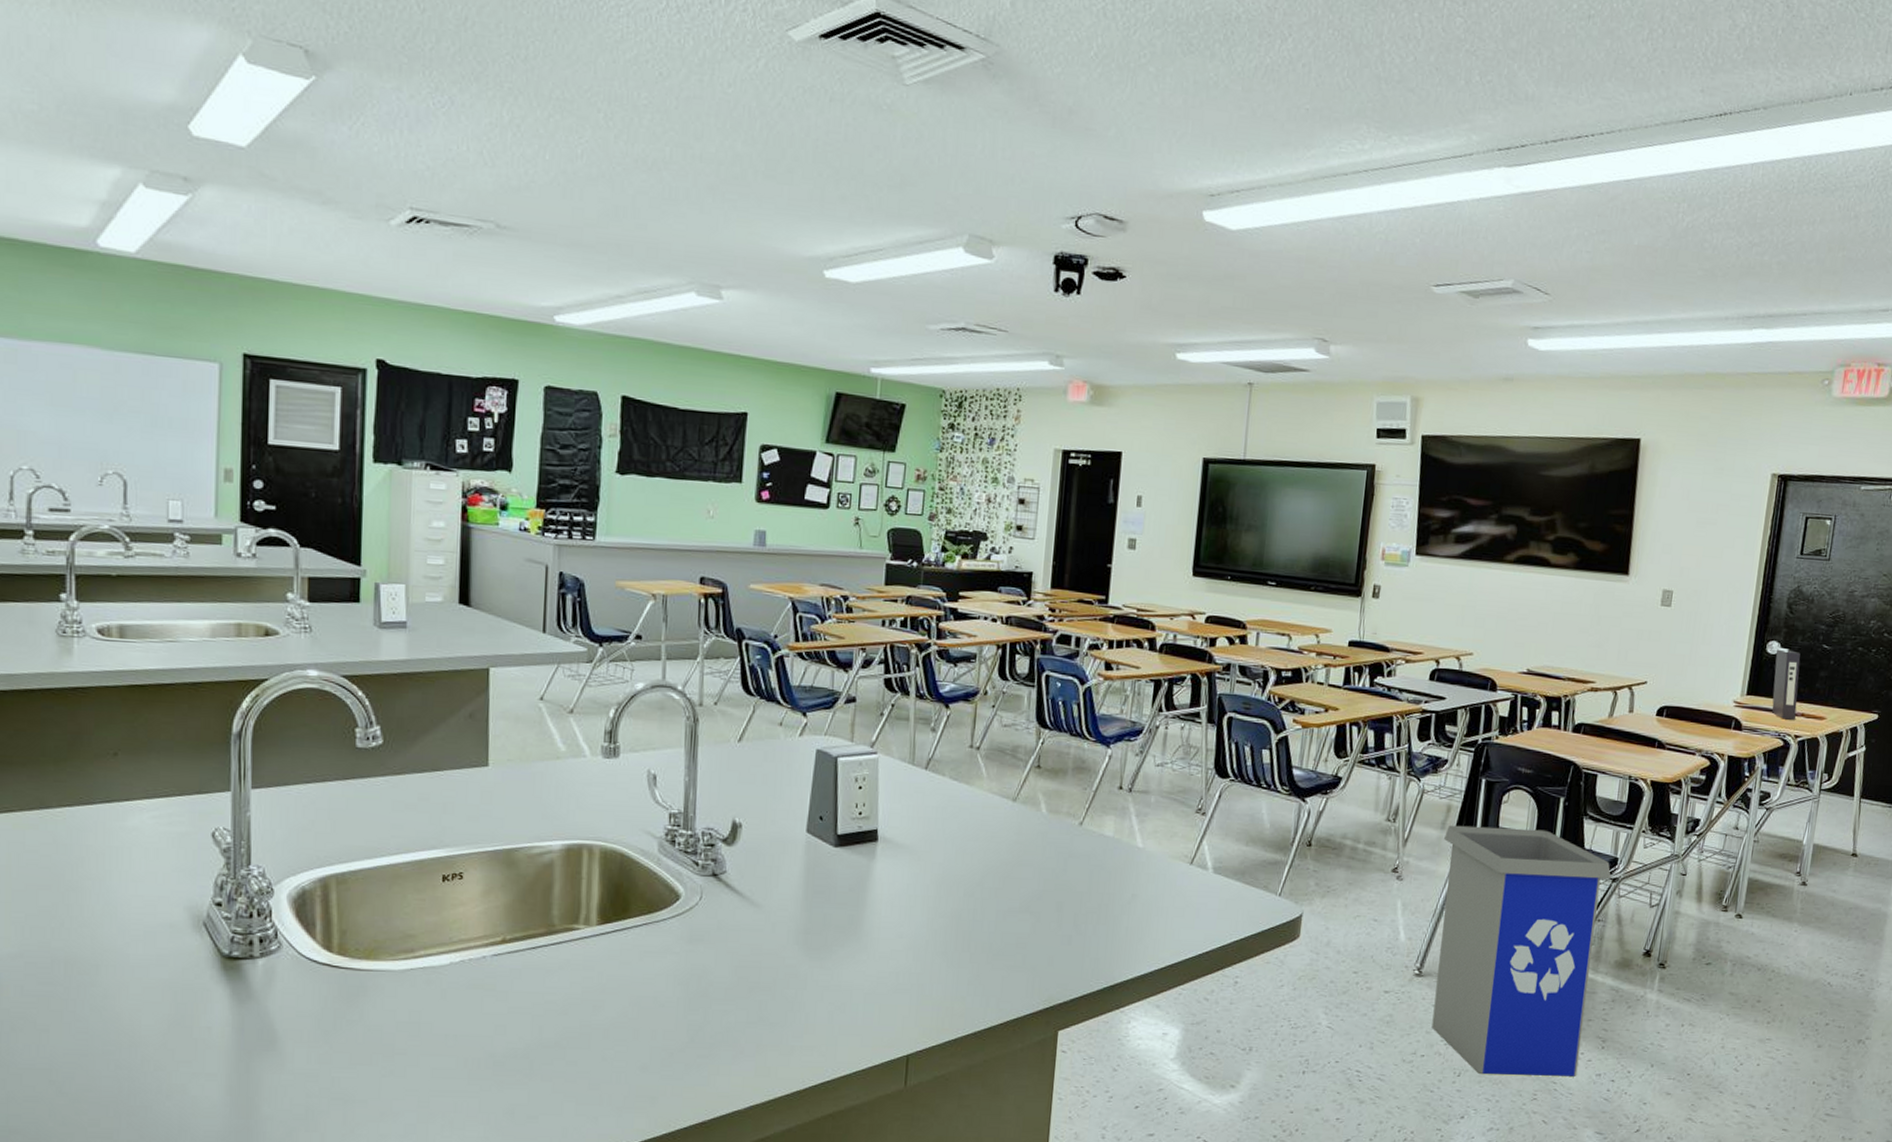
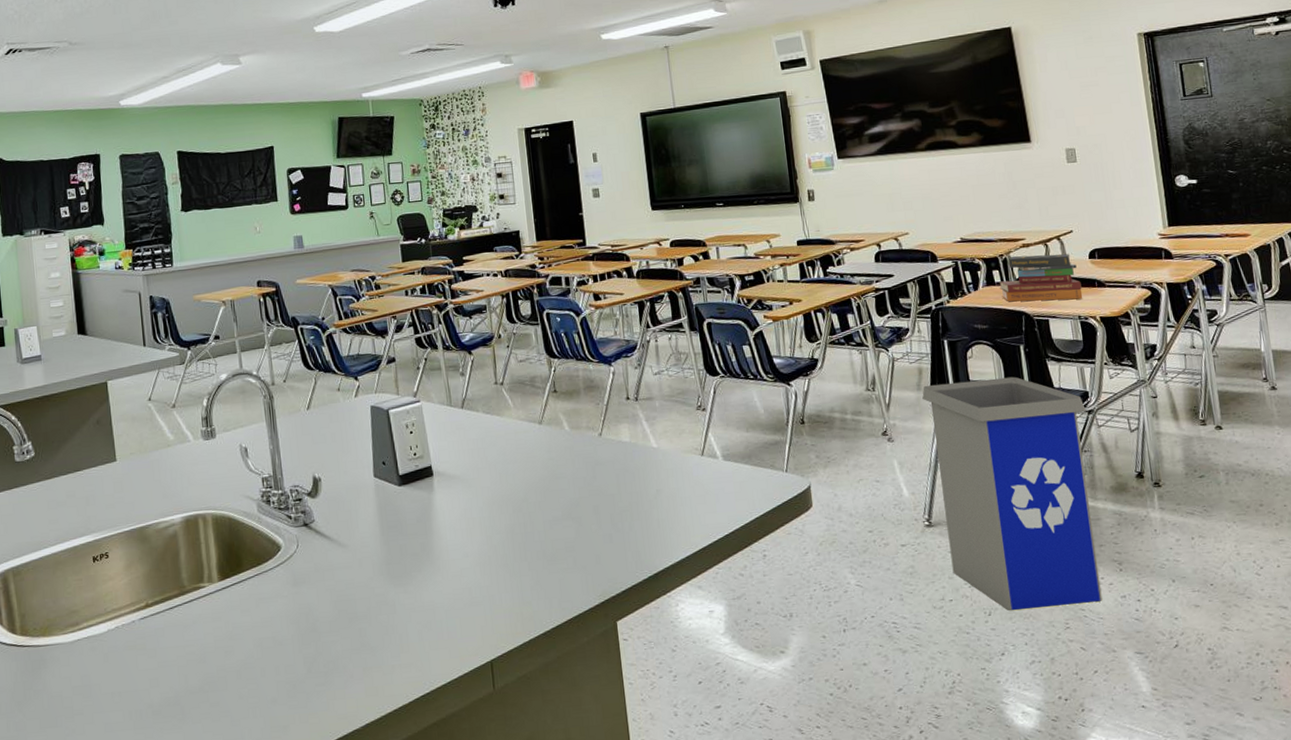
books: none [1555,698,1641,758] -> present [999,254,1083,302]
binder: present [1771,649,1801,720] -> none [1185,180,1221,242]

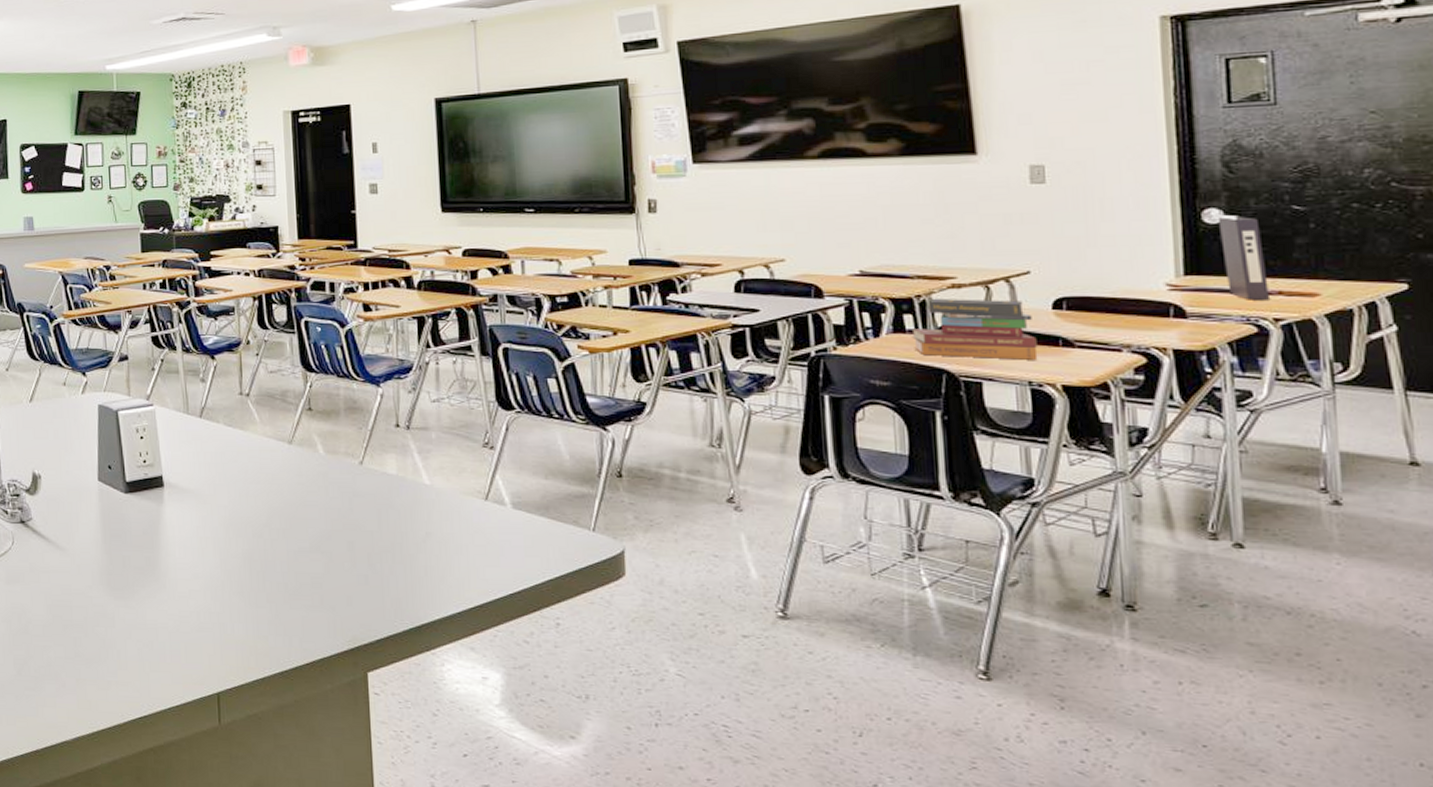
recycling bin: present [922,376,1103,610] -> none [787,448,1030,743]
binder: none [1185,180,1221,242] -> present [1217,217,1269,300]

